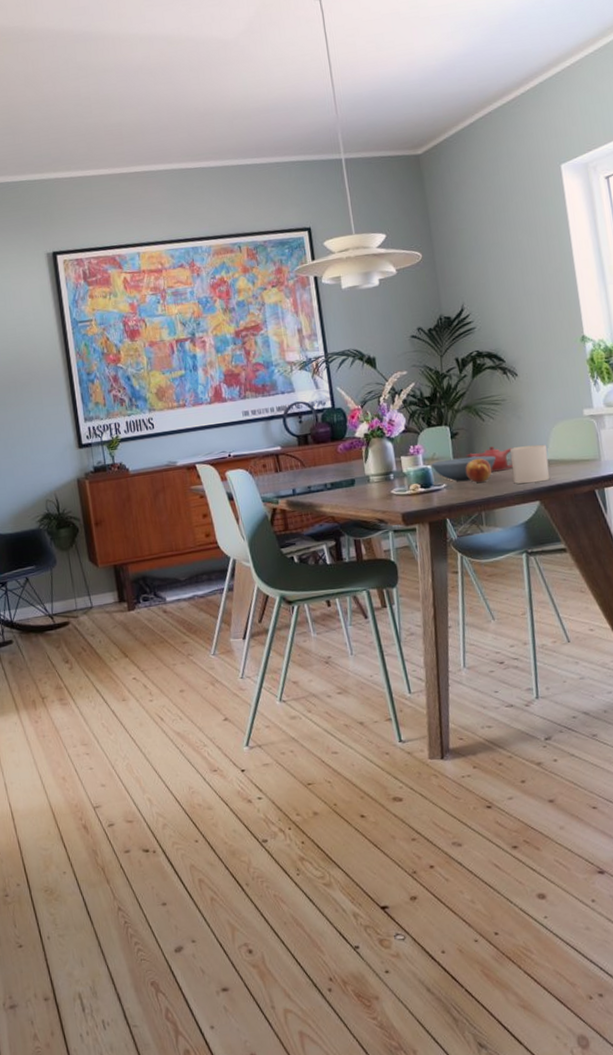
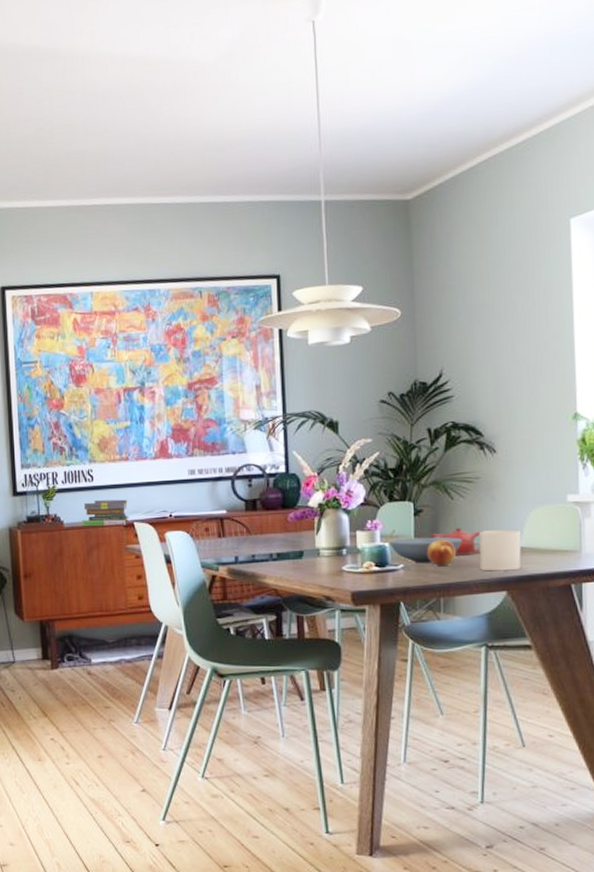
books: none [146,443,191,473] -> present [81,499,129,527]

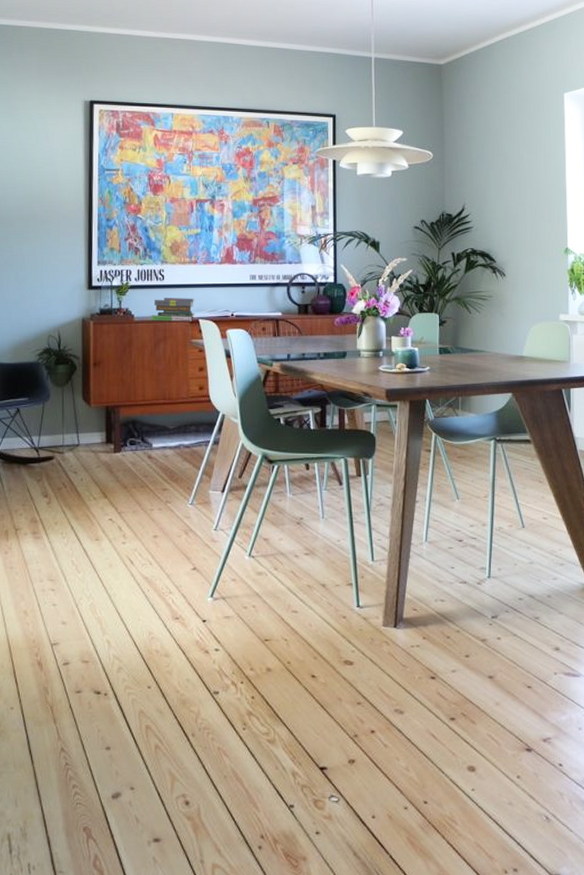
bowl: present [389,537,462,564] -> none [418,344,477,367]
fruit: present [426,539,457,567] -> none [448,347,473,370]
teapot: present [430,528,484,556] -> none [451,338,495,361]
mug: present [478,529,522,572] -> none [490,341,524,376]

